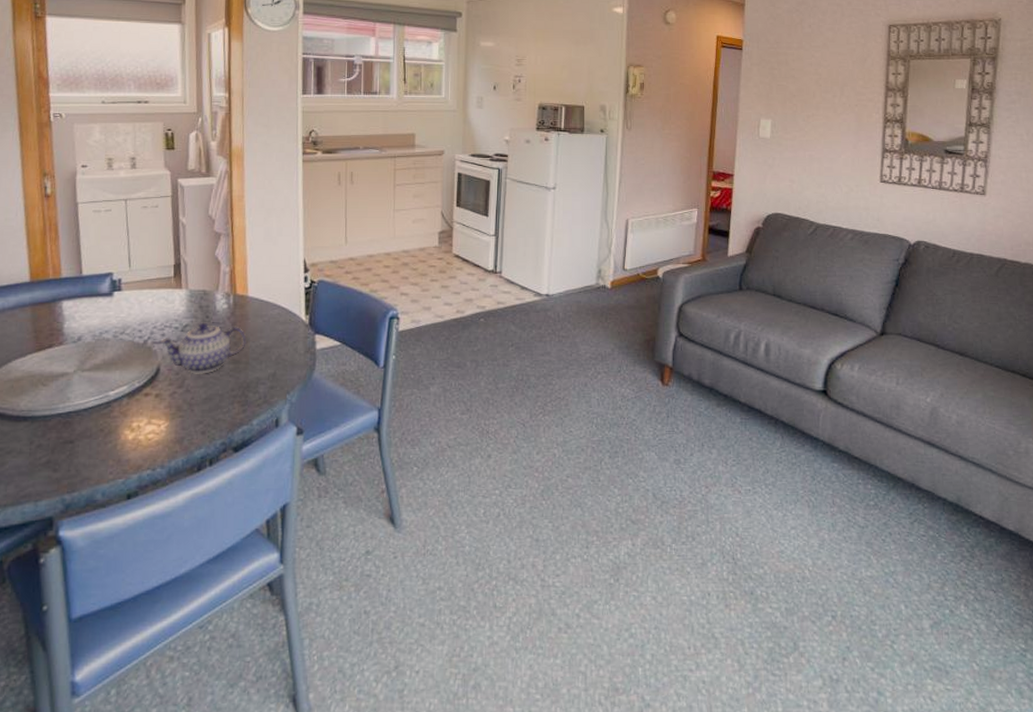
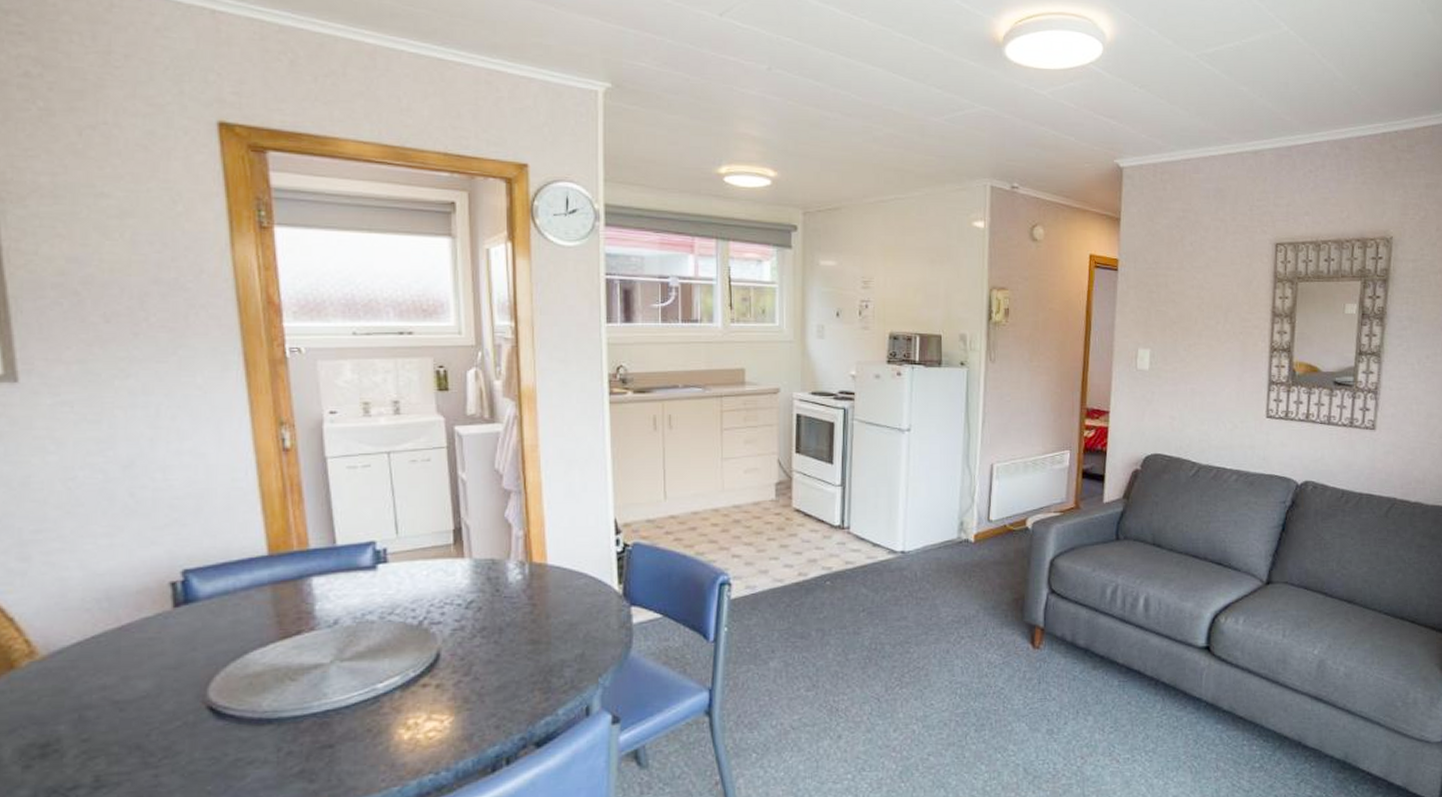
teapot: present [159,322,247,374] -> none [438,597,547,659]

